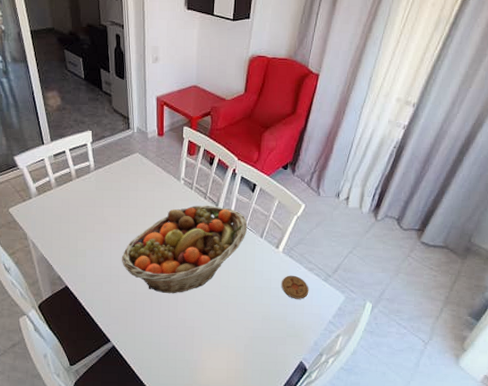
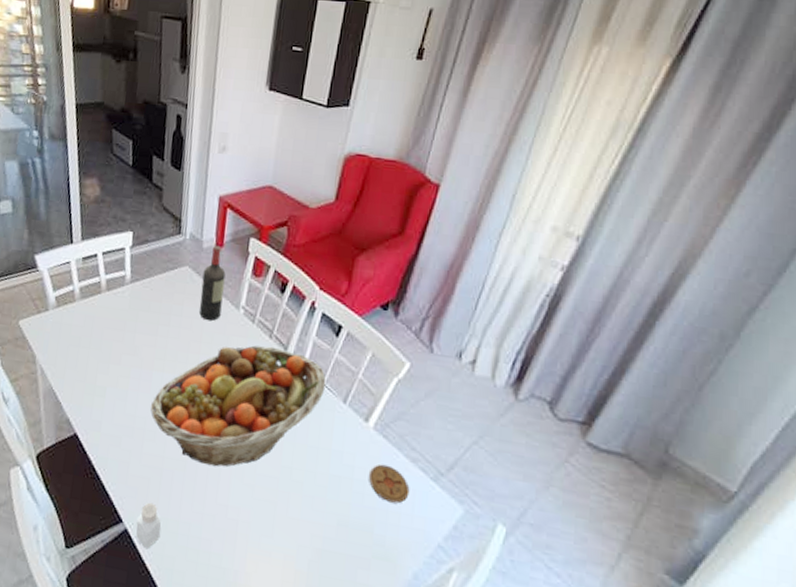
pepper shaker: none [121,325,139,357] -> present [136,502,162,549]
wine bottle: none [150,135,167,192] -> present [199,245,226,322]

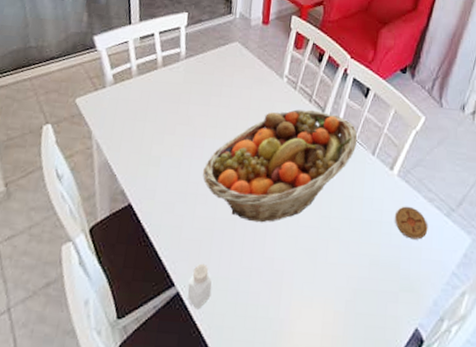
wine bottle: present [199,245,226,322] -> none [248,22,271,90]

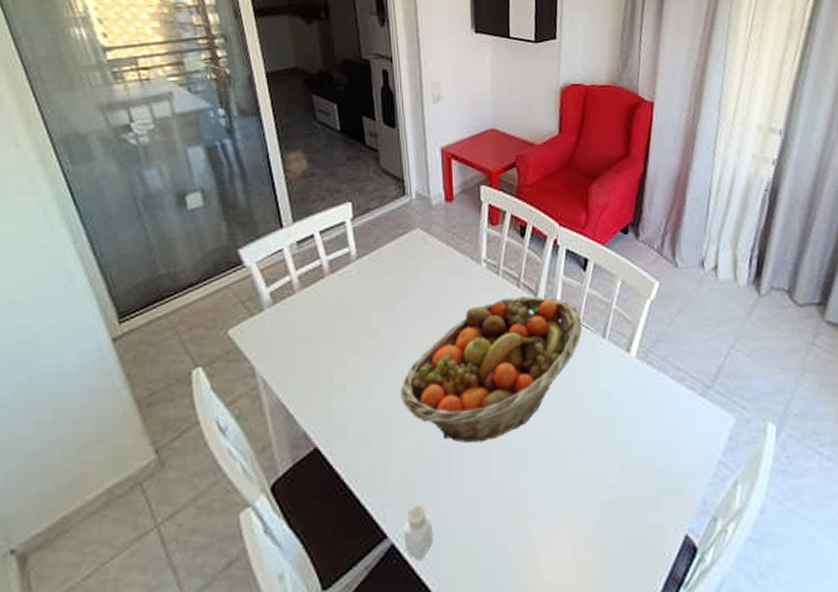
coaster: present [395,206,428,240] -> none [641,392,683,430]

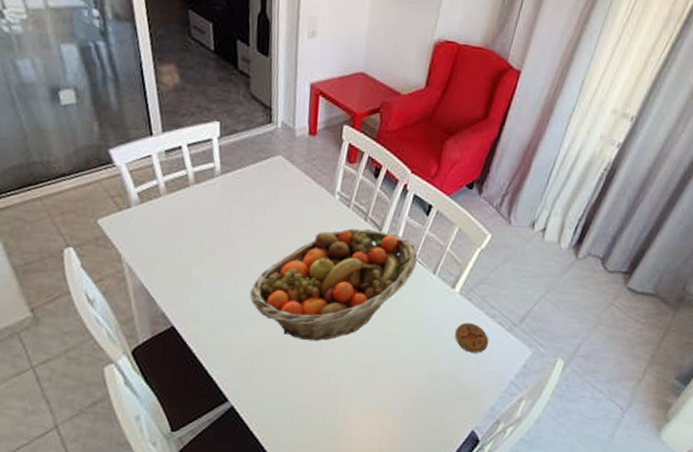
pepper shaker: present [403,504,434,561] -> none [242,380,267,421]
coaster: none [641,392,683,430] -> present [455,322,489,353]

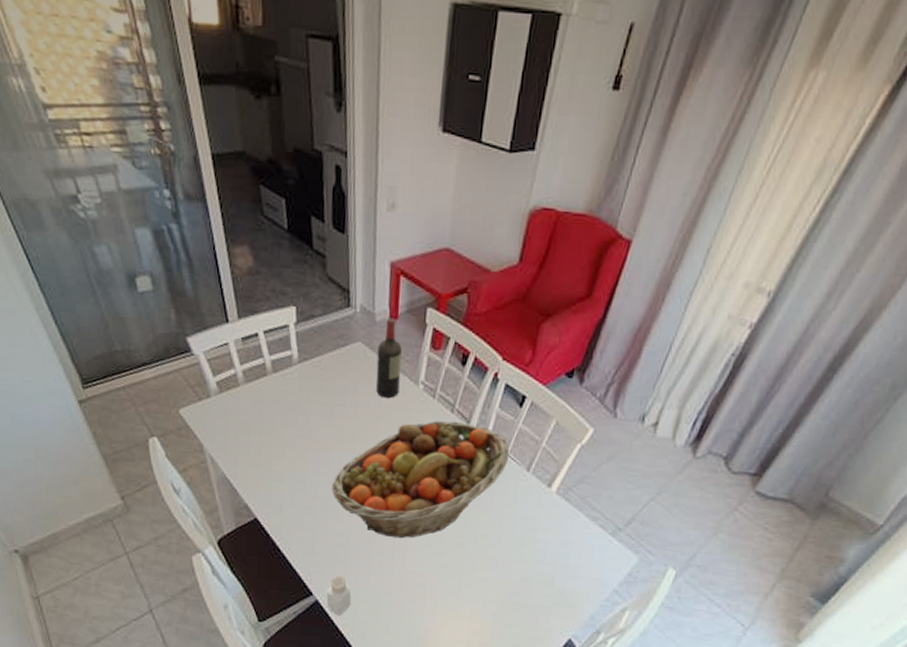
pepper shaker: none [242,380,267,421] -> present [326,575,352,616]
wine bottle: none [295,133,320,209] -> present [376,317,402,399]
coaster: present [455,322,489,353] -> none [551,524,589,558]

